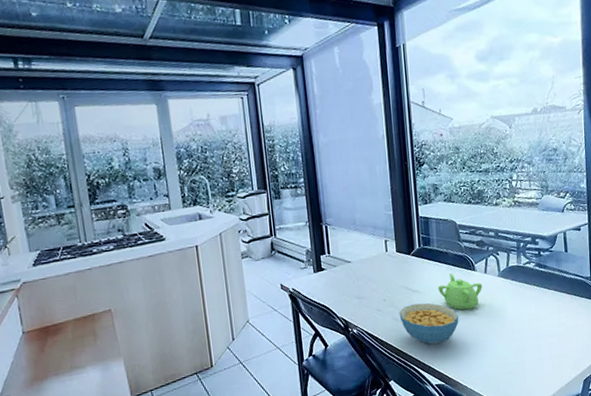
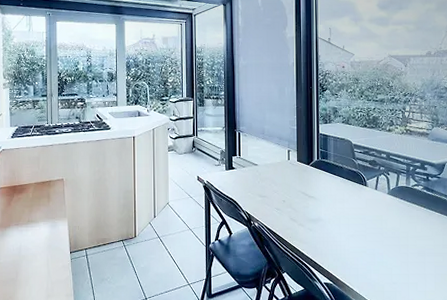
cereal bowl: present [399,302,459,345] -> none [296,207,349,246]
teapot: present [438,273,483,310] -> none [332,185,373,220]

